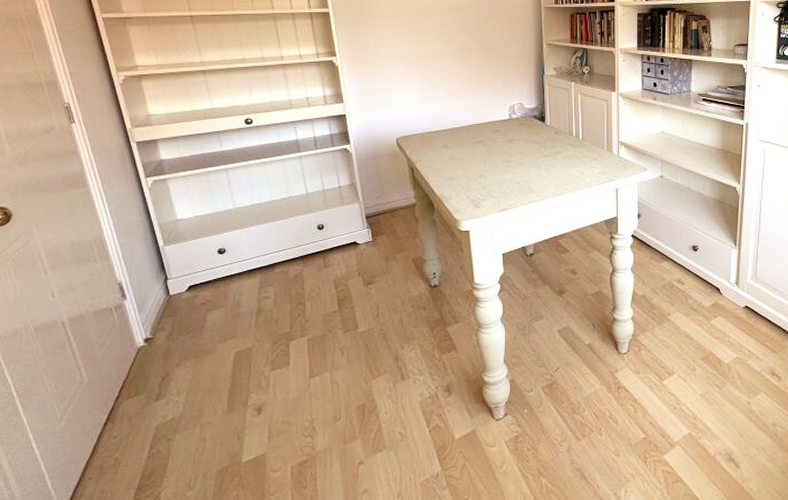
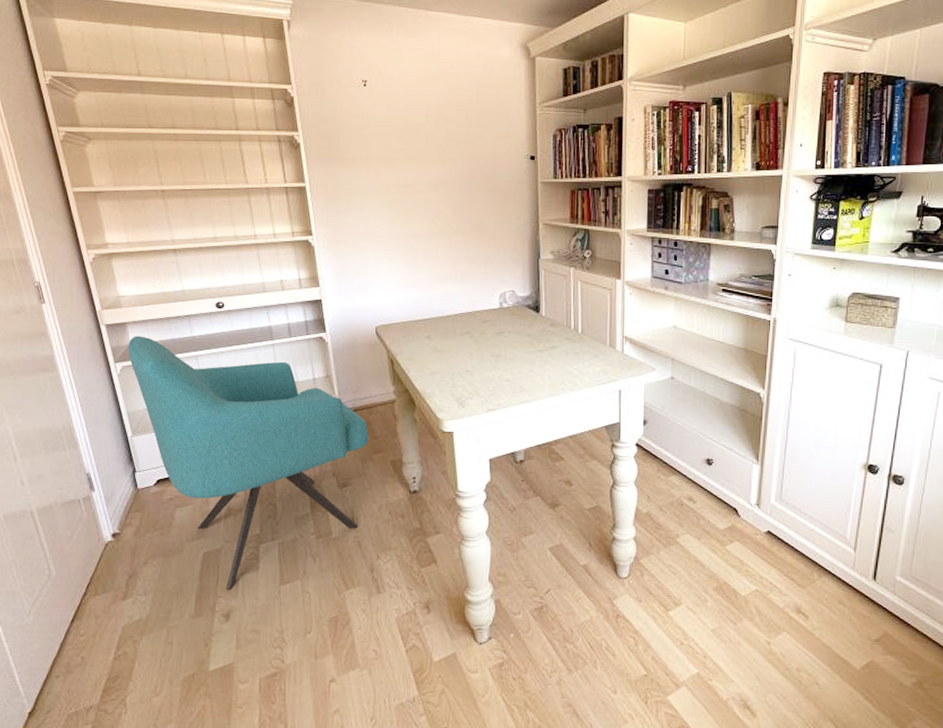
chair: none [159,152,392,385] -> present [128,336,369,590]

